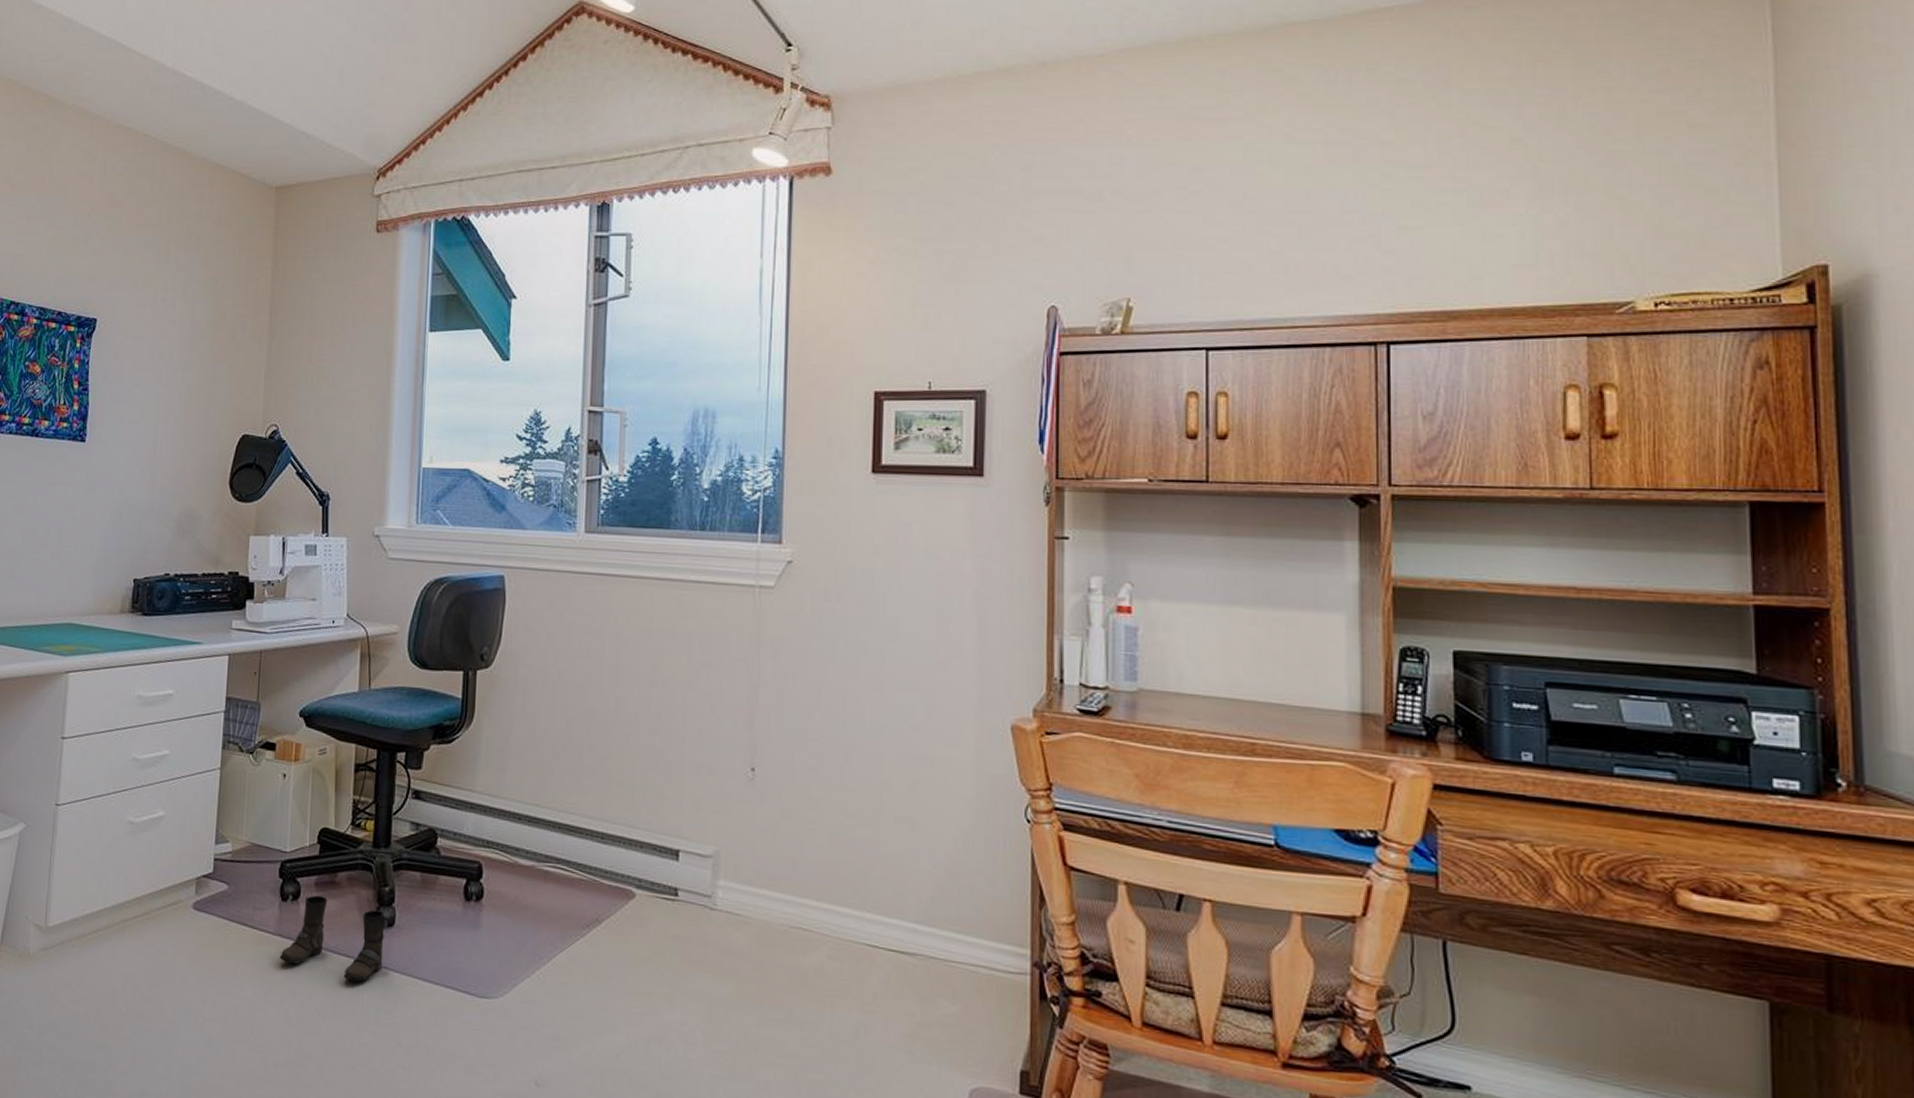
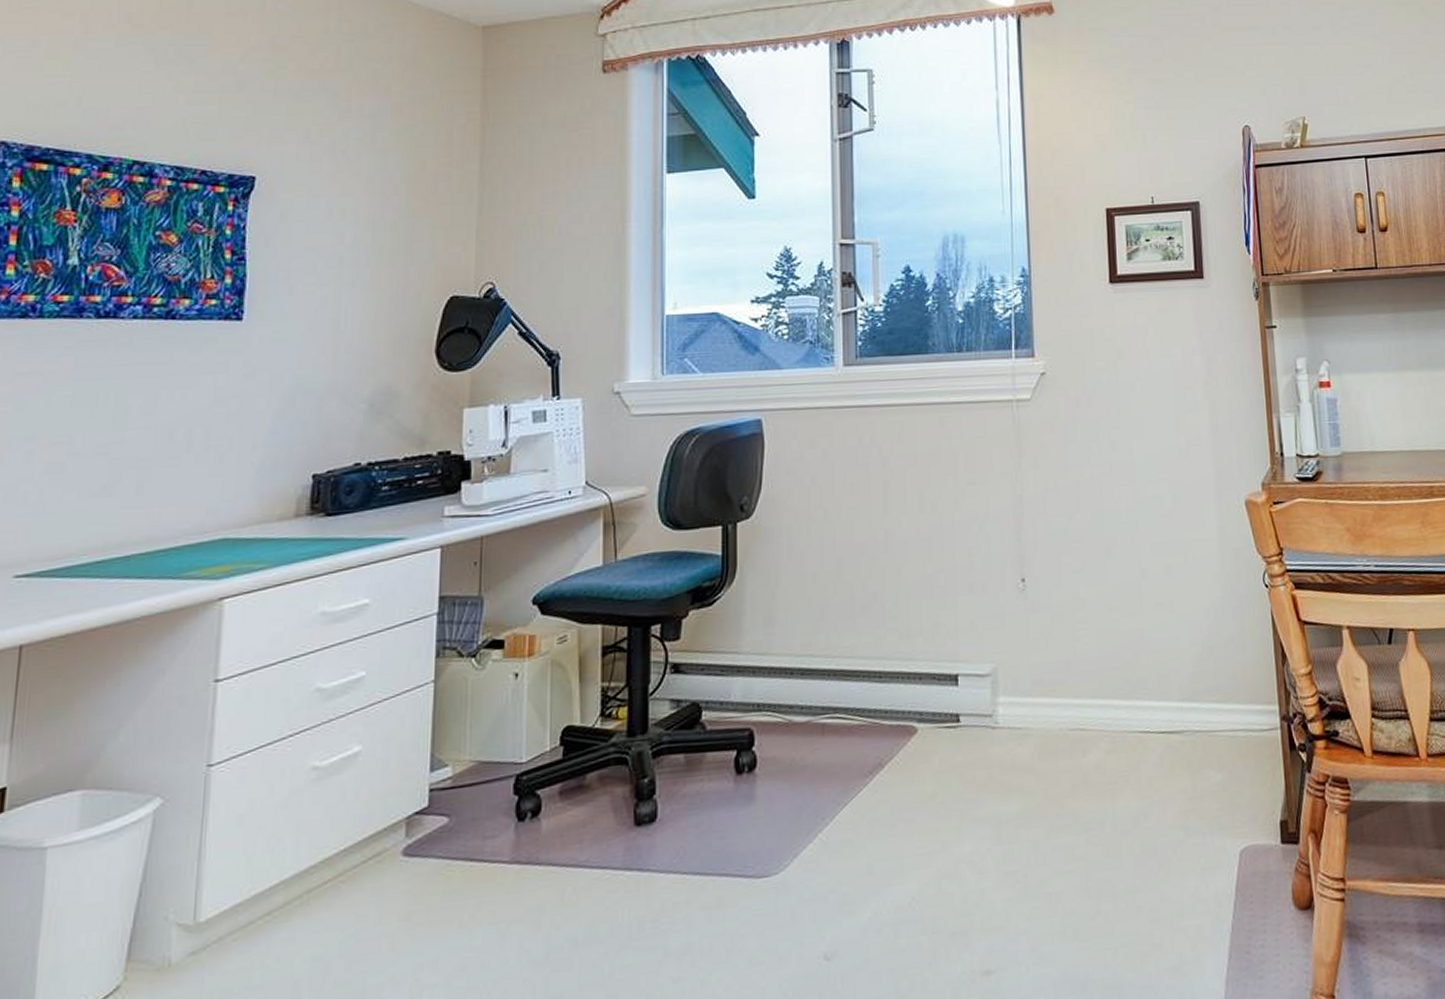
boots: present [279,895,388,983] -> none [517,804,648,896]

